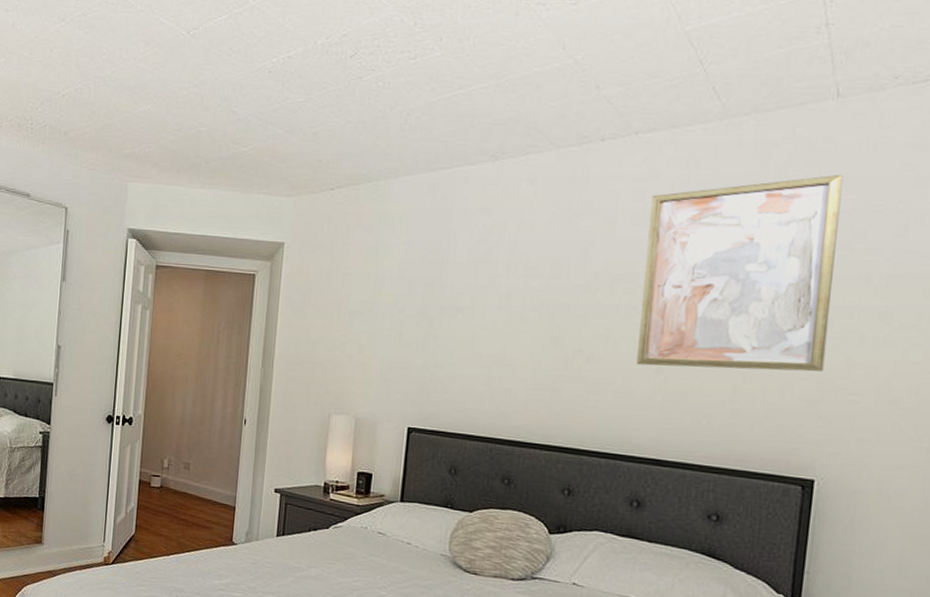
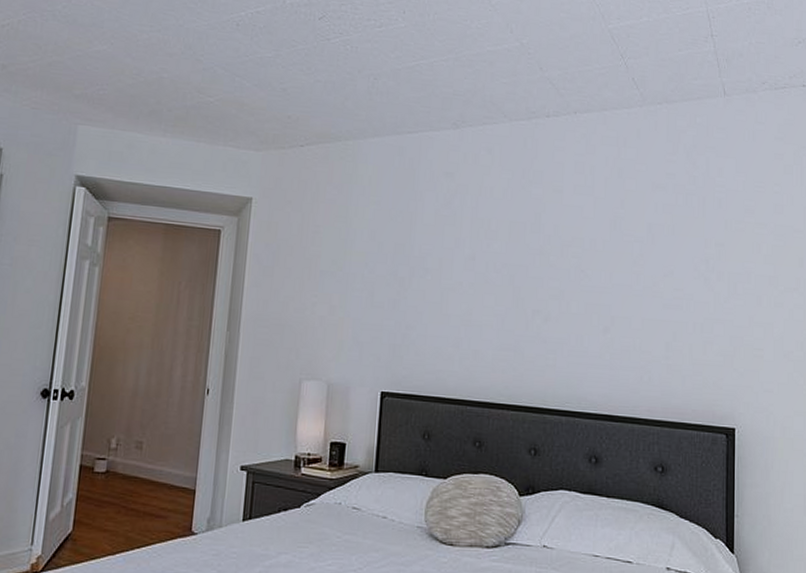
wall art: present [636,174,844,372] -> none [587,159,734,330]

